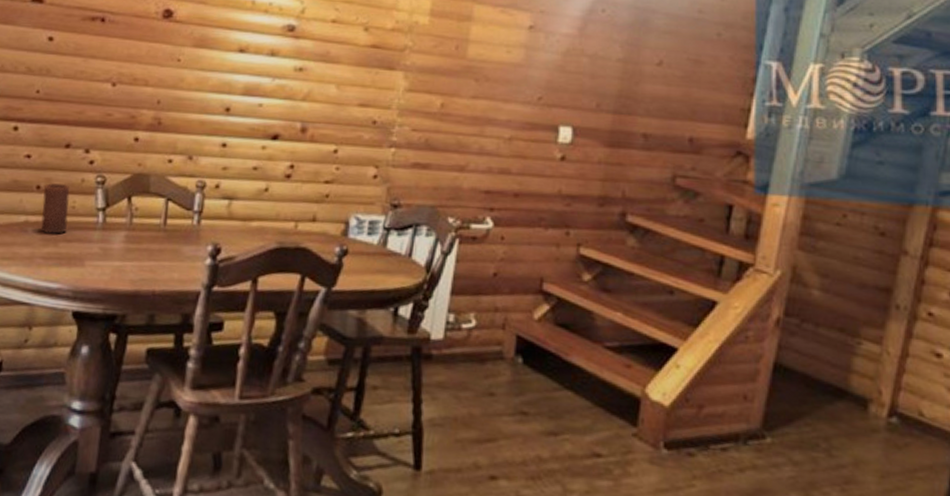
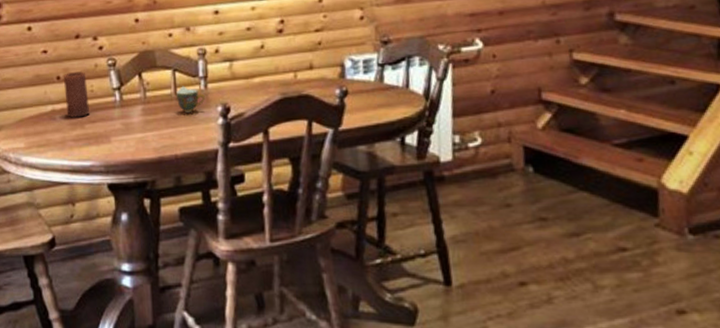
teacup: none [164,217,196,247] -> present [175,86,205,113]

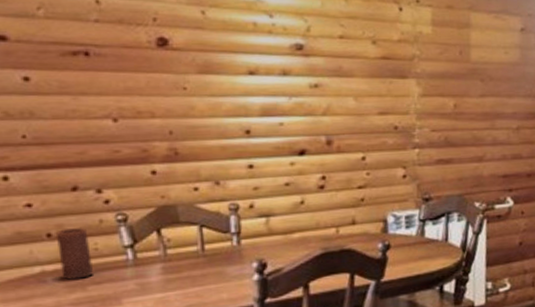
teacup: present [175,86,205,113] -> none [203,242,238,270]

